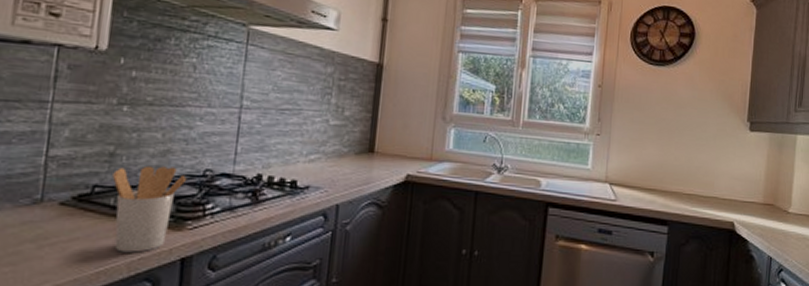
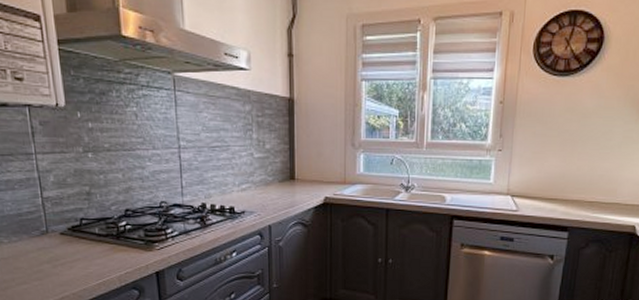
utensil holder: present [112,165,187,253] -> none [92,201,149,269]

